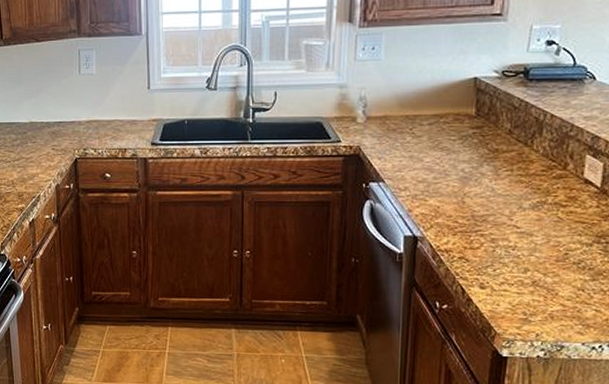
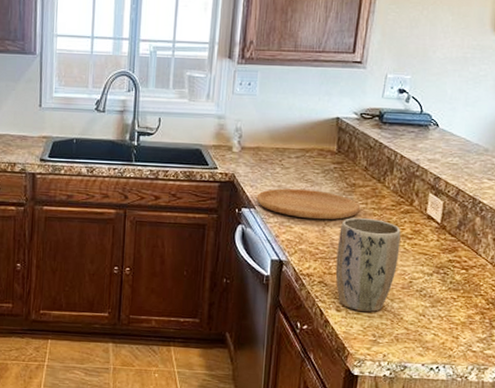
cutting board: none [385,159,505,191] -> present [256,188,361,220]
plant pot: none [478,187,554,289] -> present [335,218,401,313]

